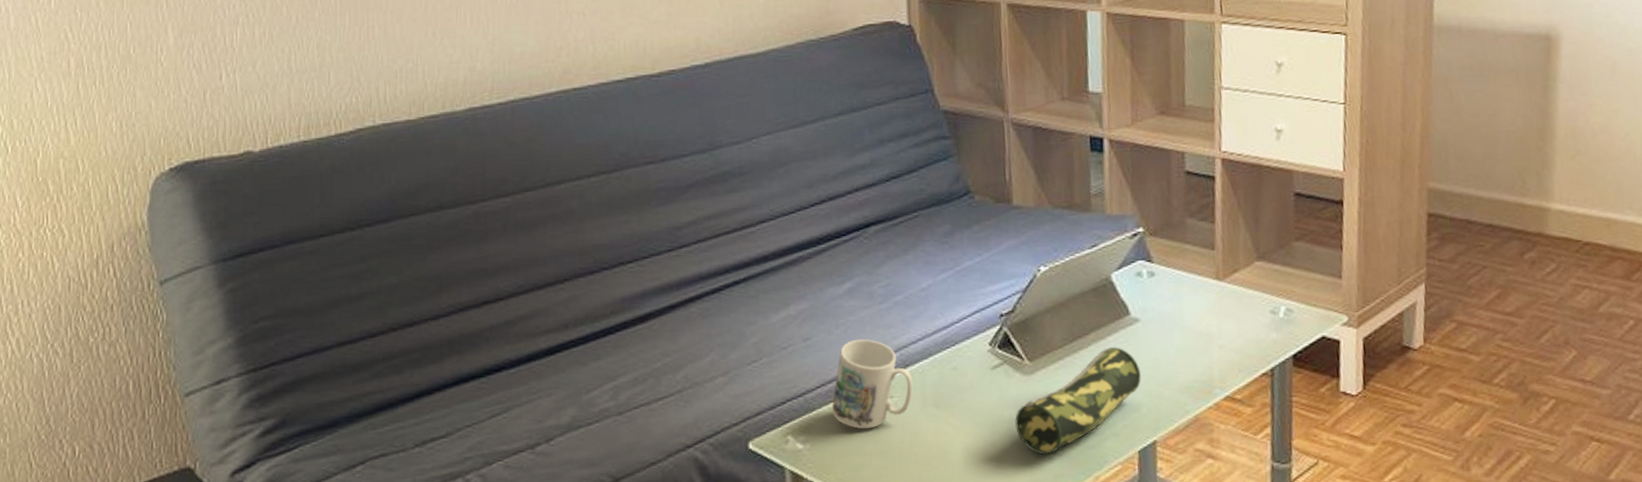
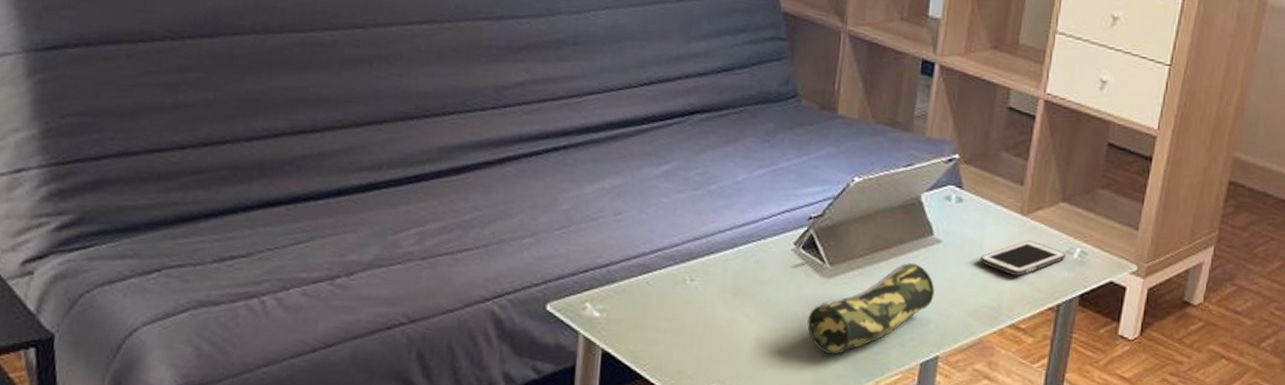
mug: present [831,339,913,429] -> none [632,220,715,307]
cell phone: none [1181,305,1271,346] -> present [979,240,1066,277]

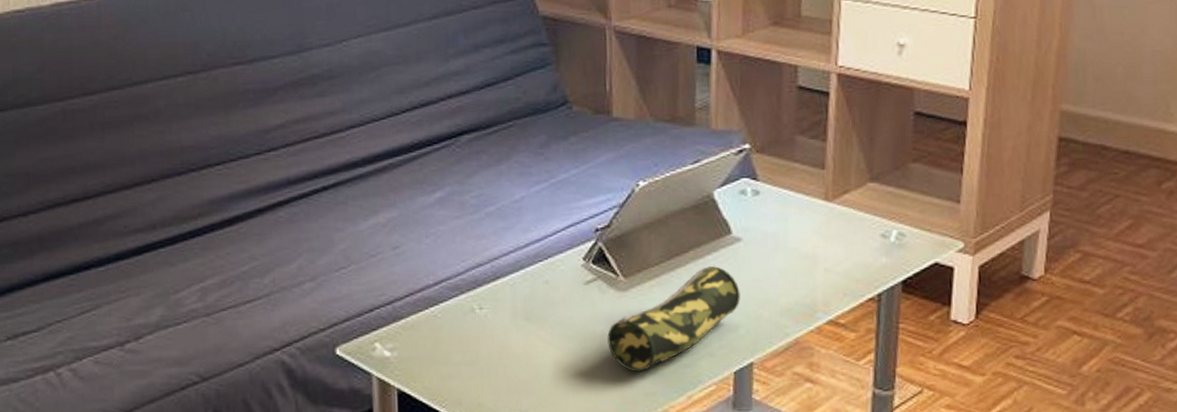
cell phone: present [979,240,1066,277] -> none [785,227,882,268]

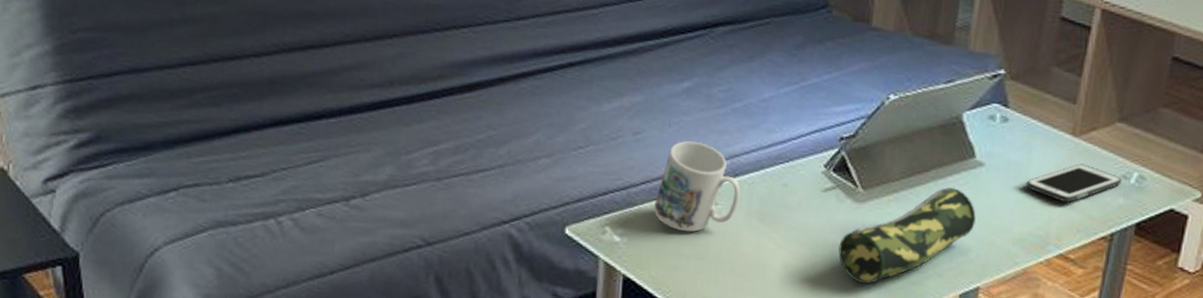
mug: none [419,249,504,340] -> present [653,140,741,232]
cell phone: none [785,227,882,268] -> present [1025,164,1122,203]

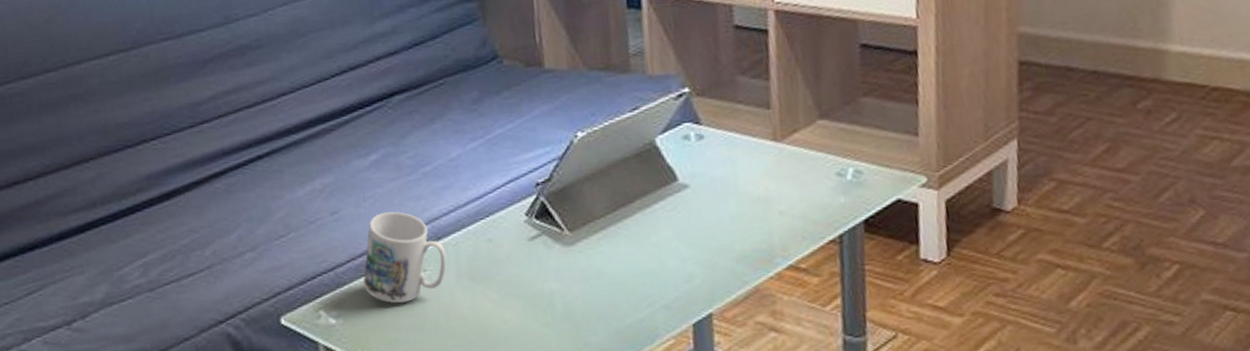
pencil case: present [838,187,976,285] -> none [556,215,693,329]
cell phone: present [1025,164,1122,203] -> none [736,168,838,211]

